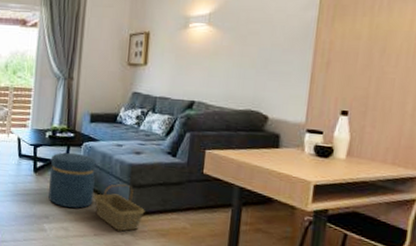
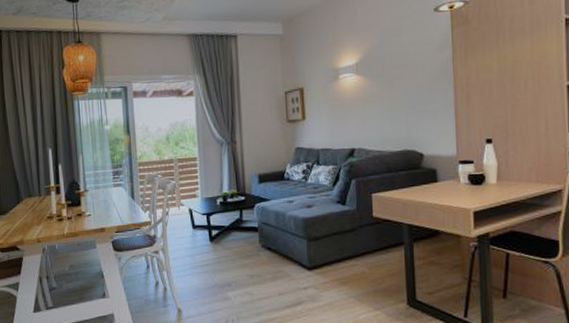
ottoman: present [48,152,96,208] -> none [226,216,273,271]
basket: present [93,184,145,232] -> none [272,239,324,287]

